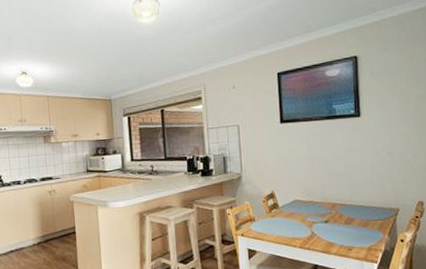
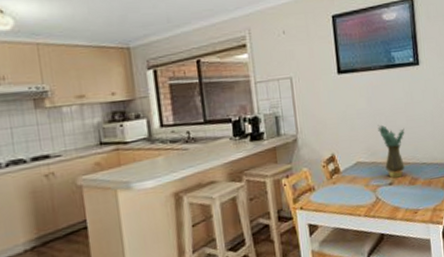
vase: none [316,169,343,217] -> present [377,125,405,179]

